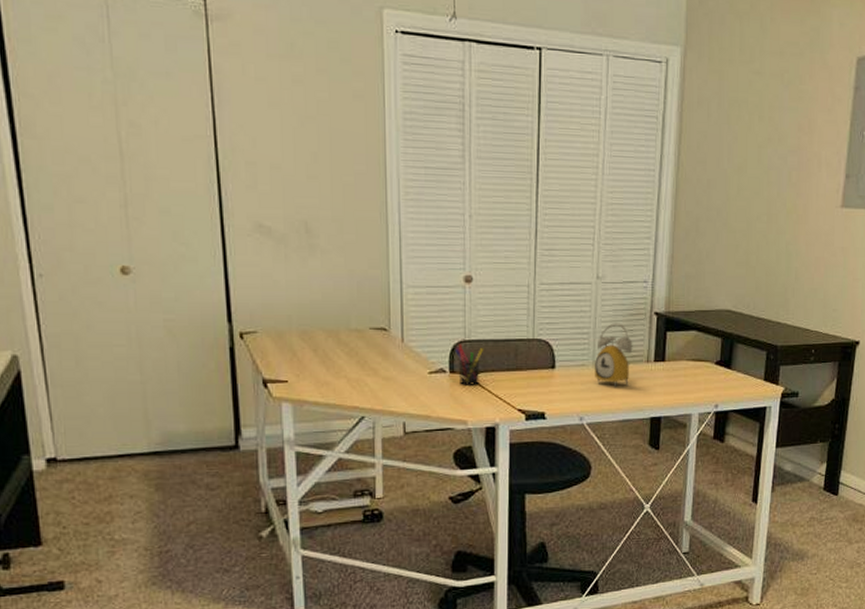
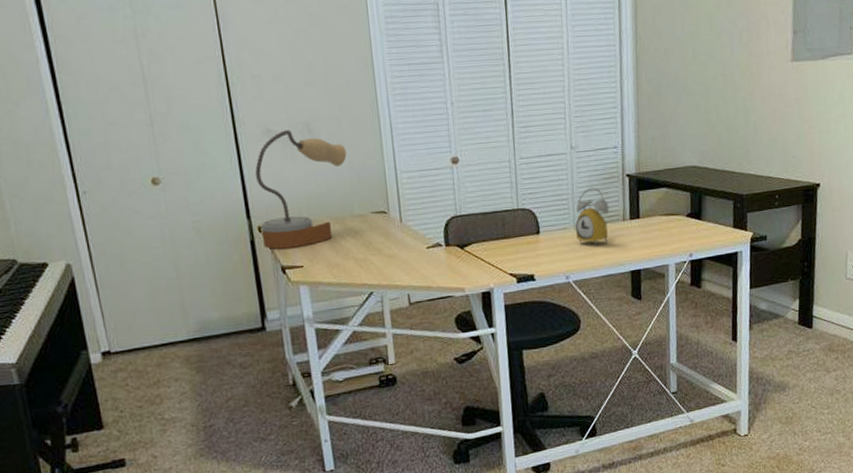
table lamp: none [242,227,347,359] -> present [255,130,347,249]
pen holder: present [455,344,484,385] -> none [448,219,475,256]

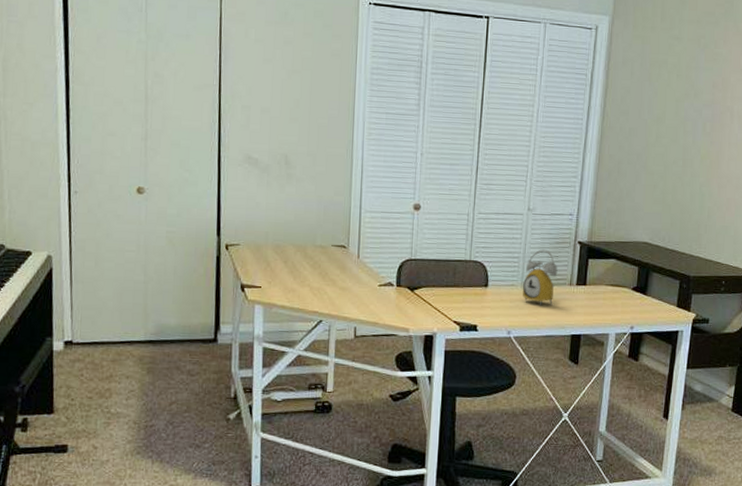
table lamp: present [255,130,347,249] -> none [228,159,317,269]

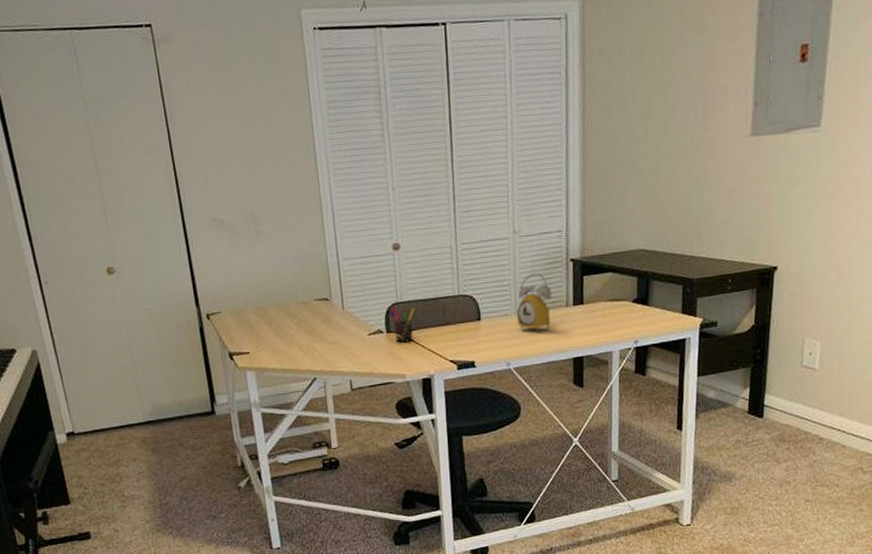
pen holder: none [402,262,427,298] -> present [389,306,416,343]

